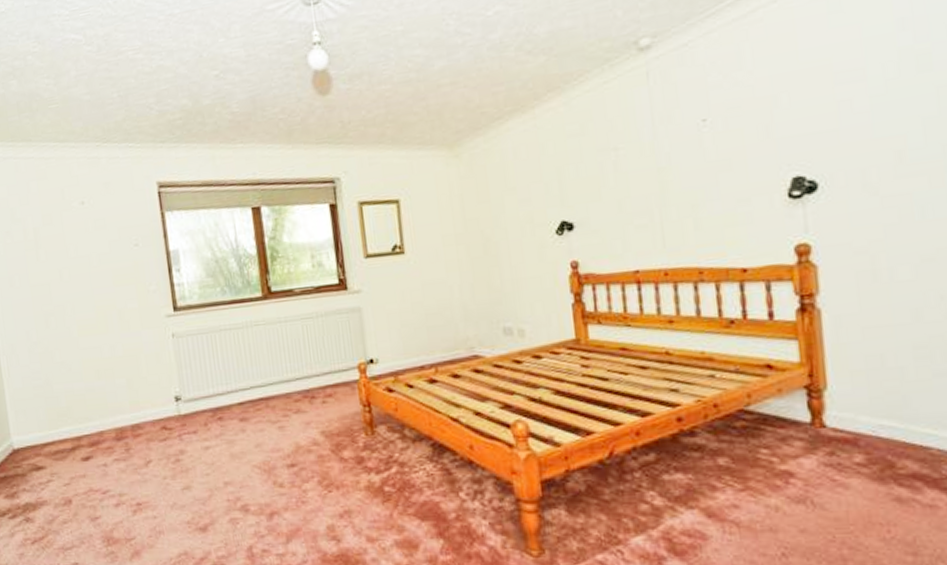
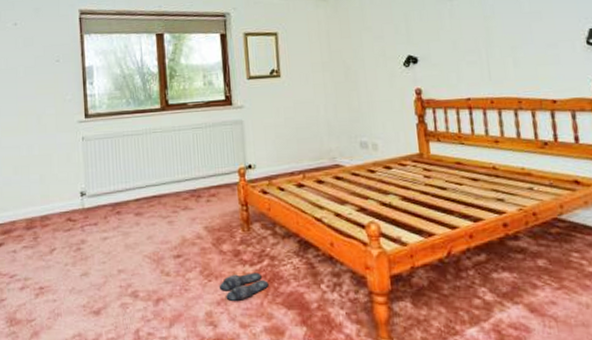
slippers: none [342,481,399,514] -> present [220,272,269,302]

